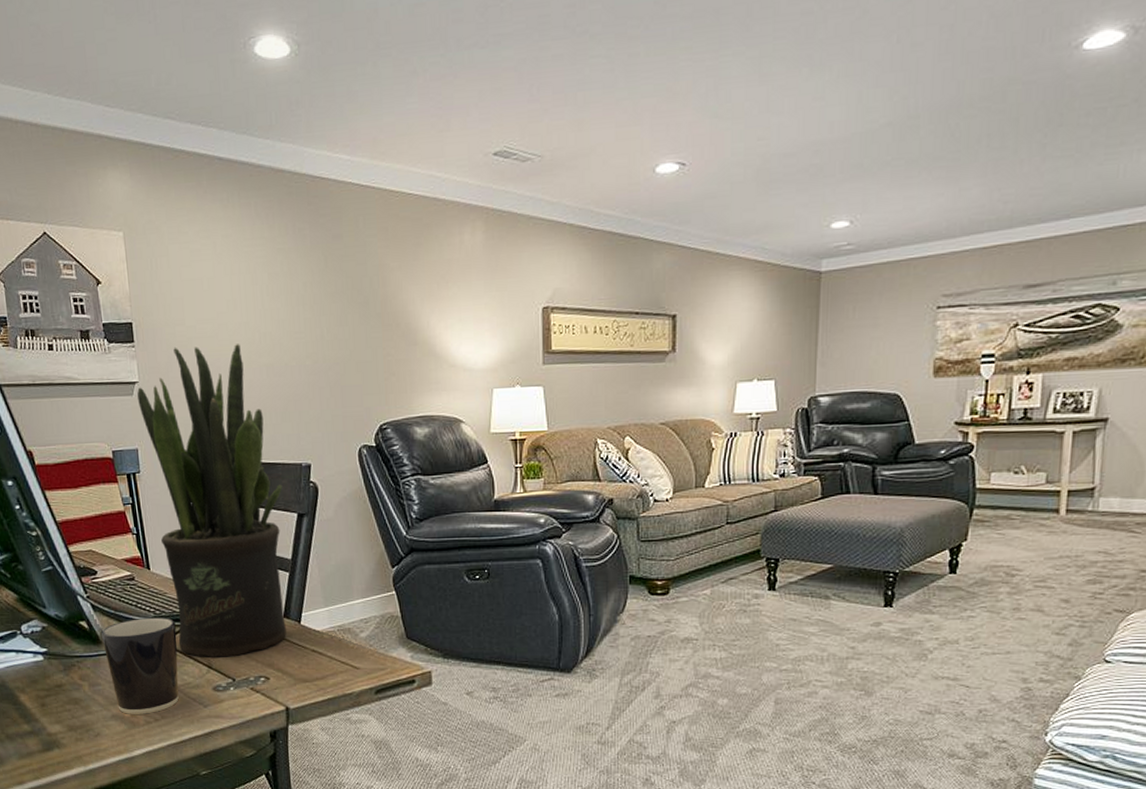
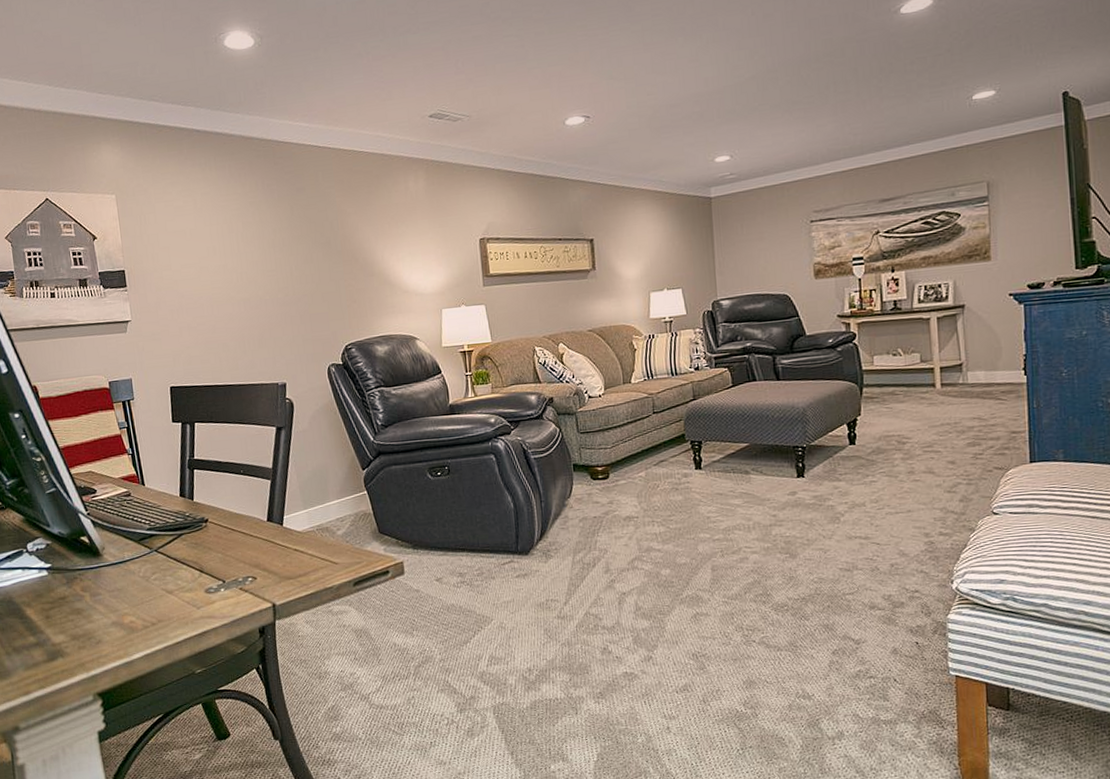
mug: present [100,617,179,715] -> none [100,528,174,621]
potted plant: present [137,344,286,658] -> none [130,283,270,563]

